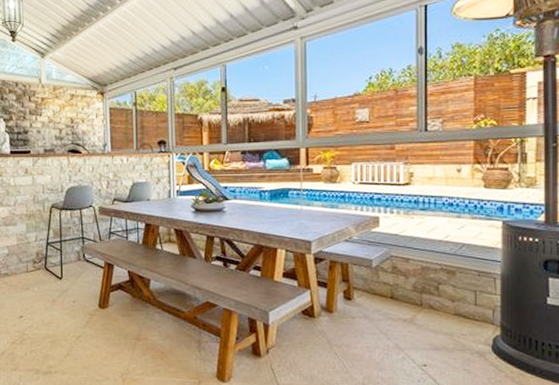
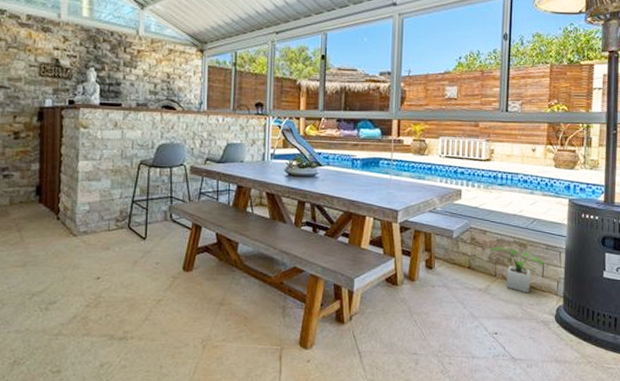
potted plant: none [413,275,477,323] -> present [489,246,544,294]

